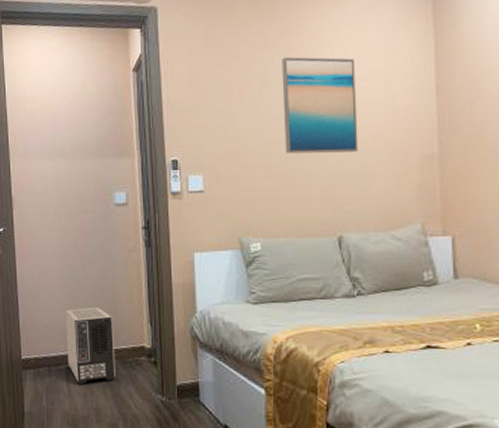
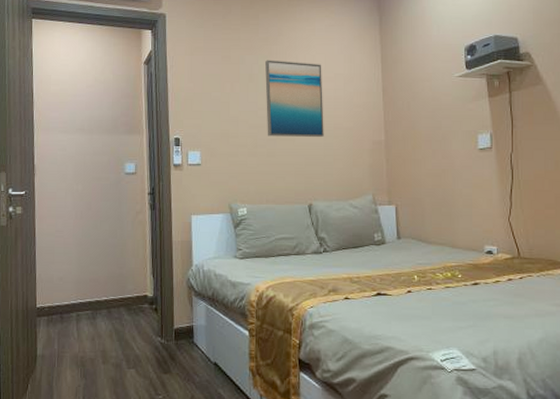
air purifier: present [66,307,115,384] -> none [78,261,121,329]

